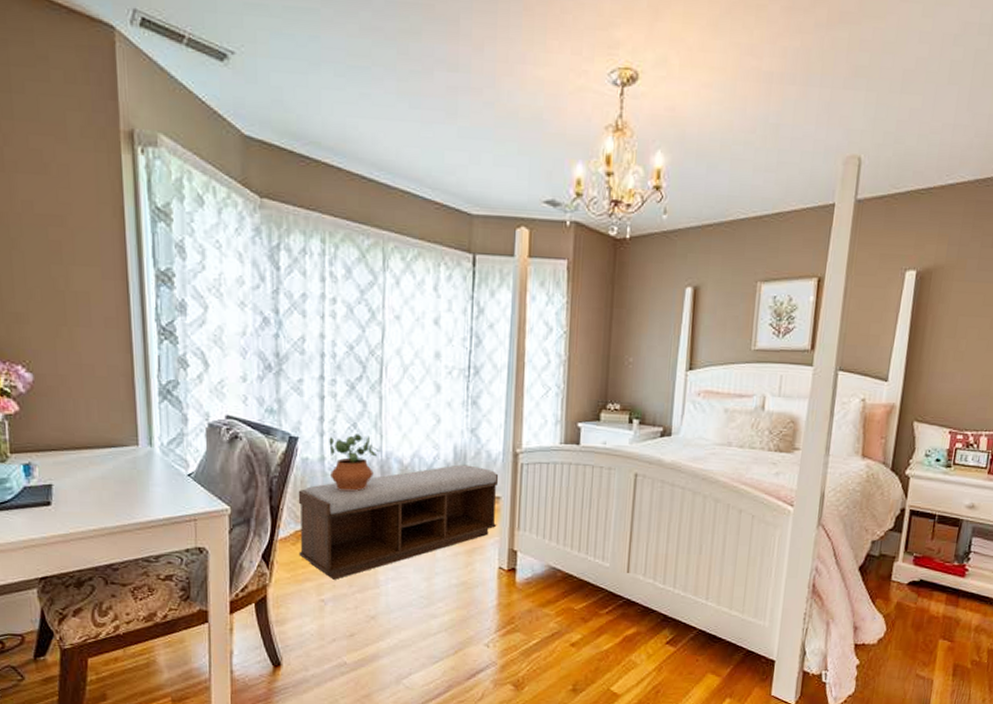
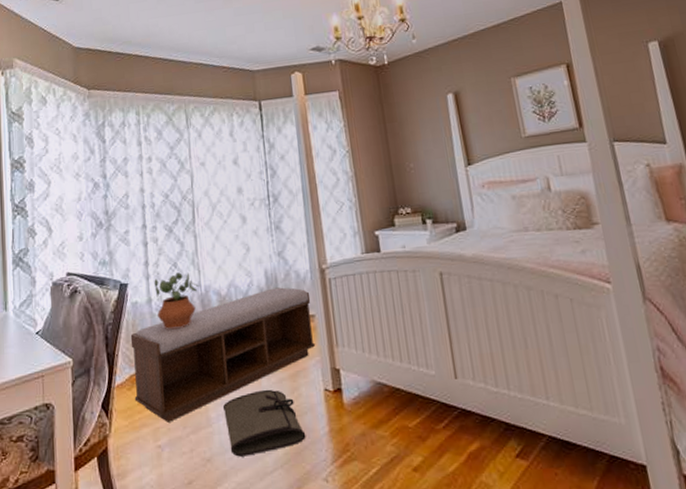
tool roll: none [392,560,474,618] -> present [222,389,306,457]

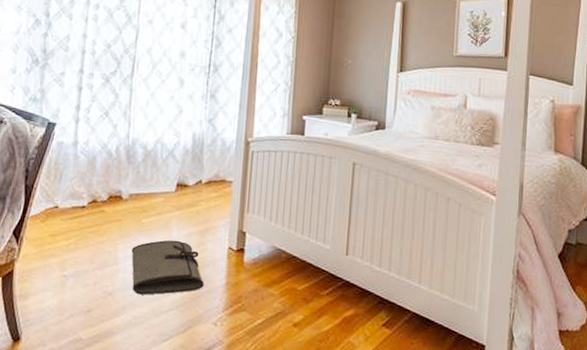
bench: present [130,287,315,422] -> none [46,151,232,256]
potted plant: present [154,272,200,330] -> none [81,121,128,174]

